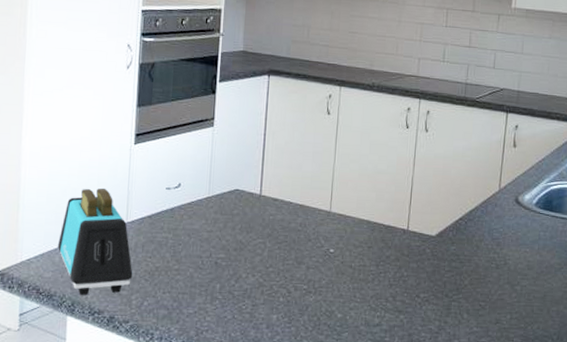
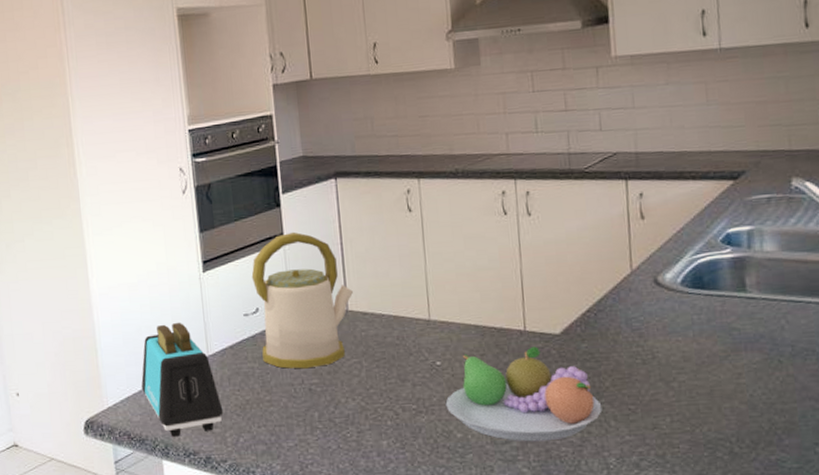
kettle: none [177,118,268,244] -> present [251,232,353,369]
fruit bowl: none [332,244,459,327] -> present [445,346,603,442]

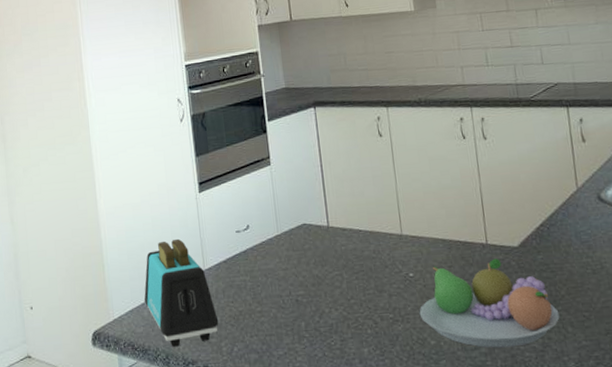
kettle: present [251,232,353,369] -> none [242,155,333,281]

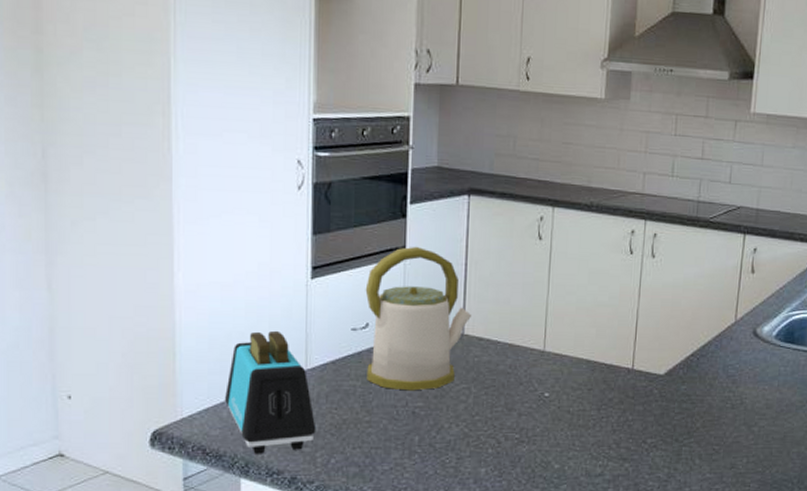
kettle: none [242,155,333,281] -> present [365,246,471,391]
fruit bowl: present [419,258,560,348] -> none [548,385,691,476]

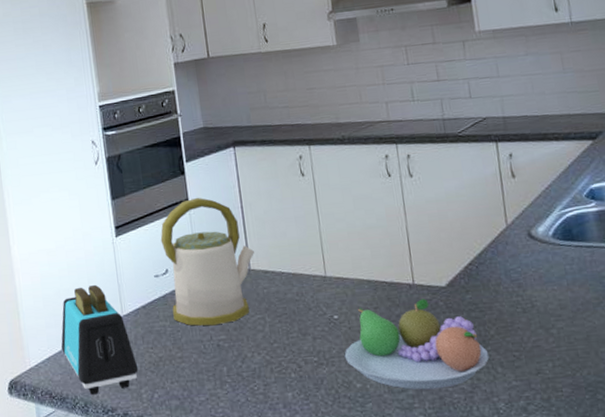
fruit bowl: none [548,385,691,476] -> present [344,299,489,390]

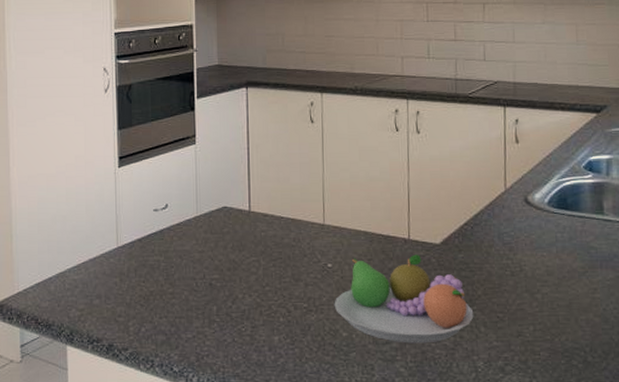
toaster: present [61,284,139,395] -> none [51,213,128,323]
kettle: present [160,197,254,326] -> none [163,134,256,264]

